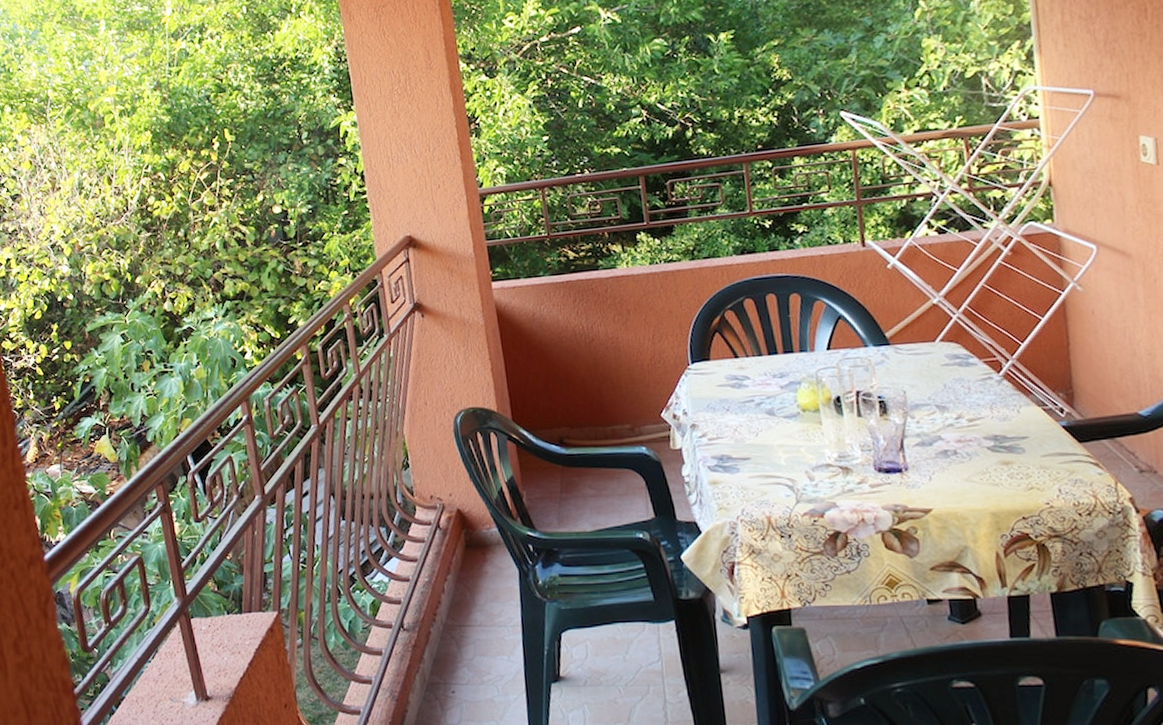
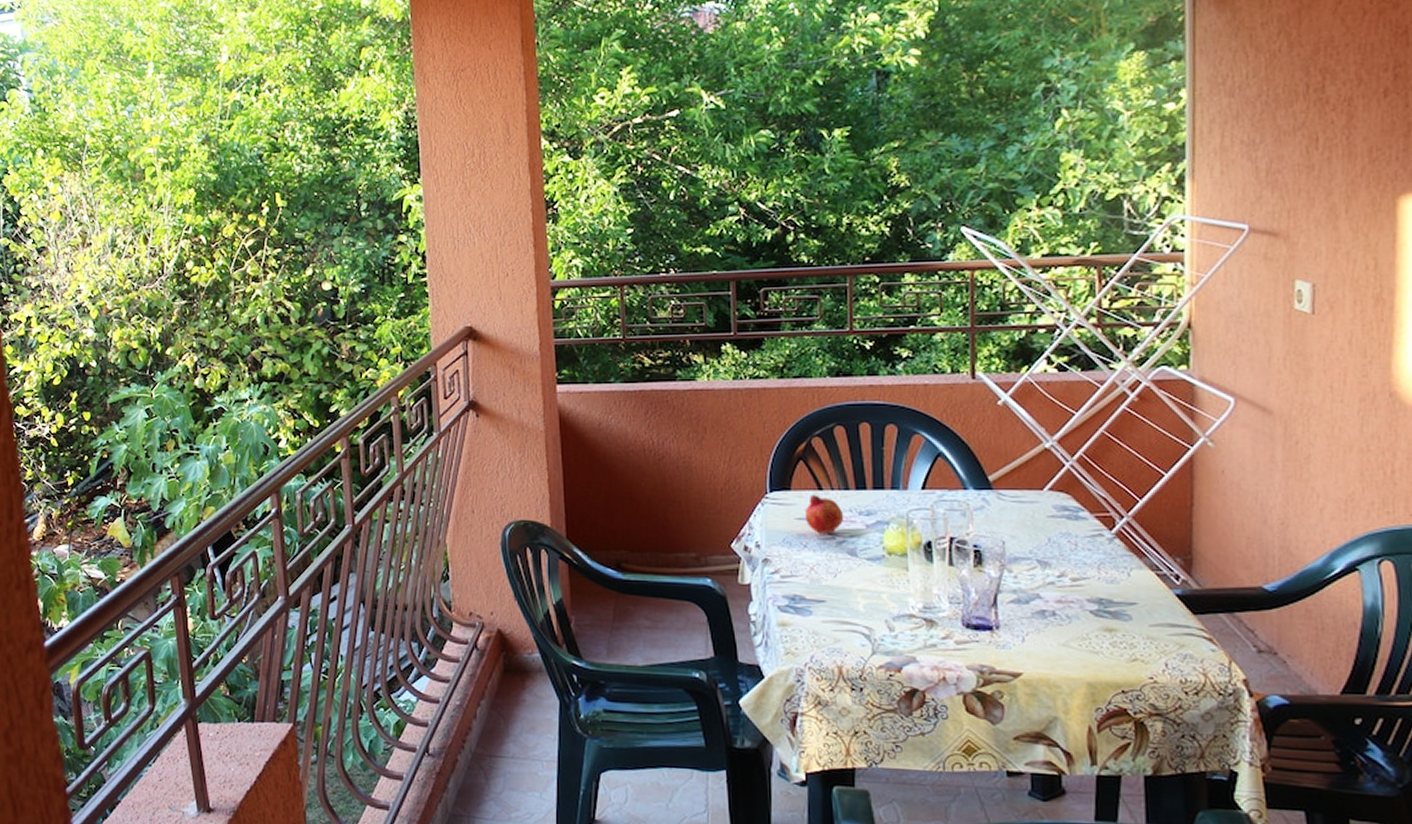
fruit: none [724,362,761,399] -> present [804,494,844,535]

